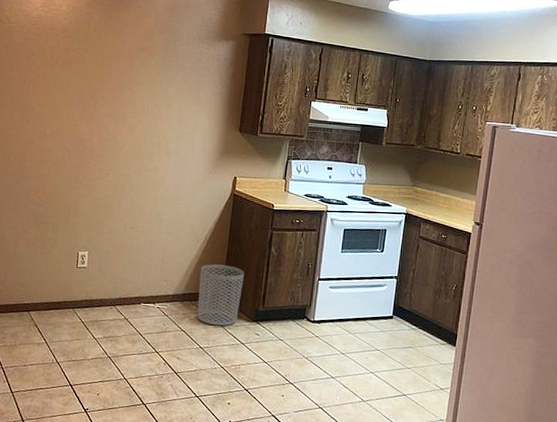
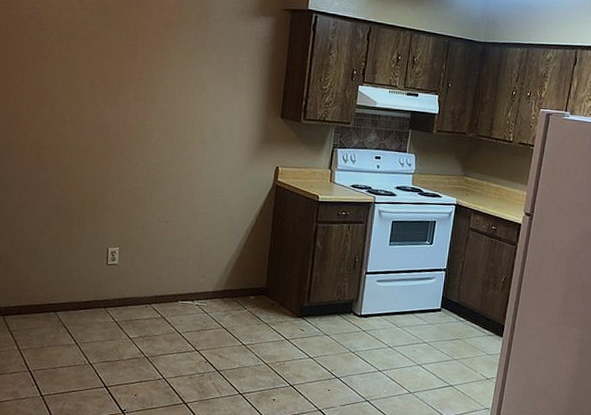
waste bin: present [197,264,245,326] -> none [239,259,289,323]

